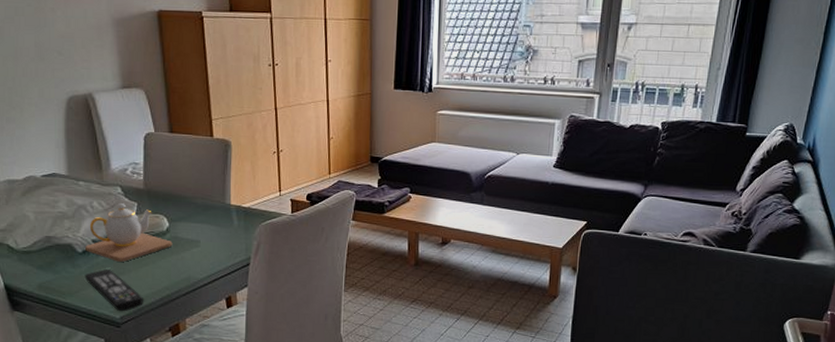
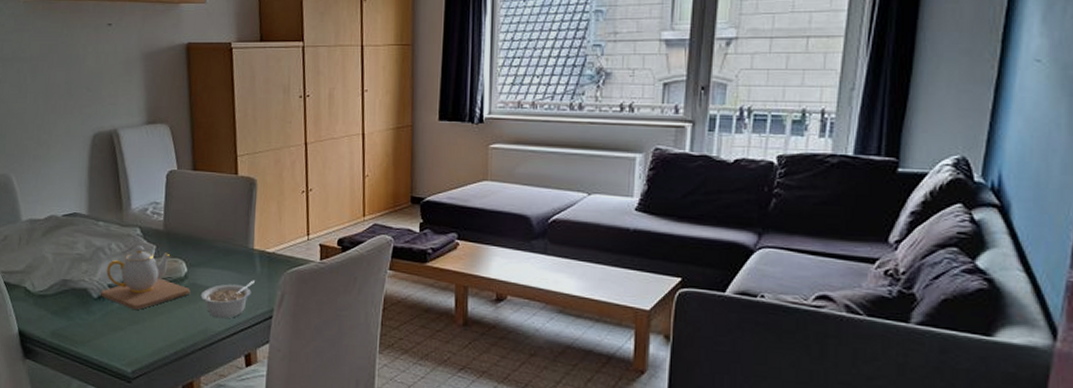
remote control: present [84,269,144,312] -> none [98,317,158,366]
legume: none [182,232,234,267] -> present [200,280,256,319]

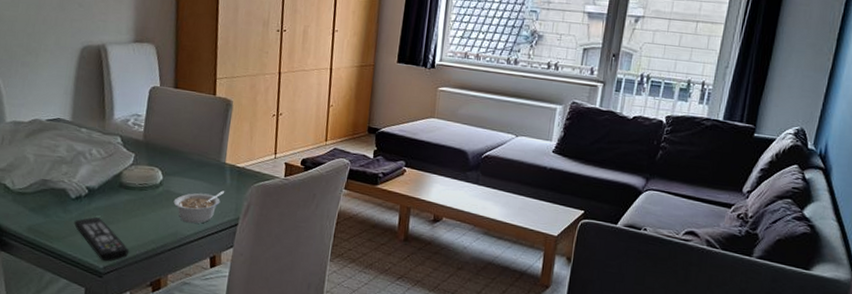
remote control: none [98,317,158,366] -> present [74,217,130,262]
teapot: present [100,246,191,310] -> none [78,153,164,211]

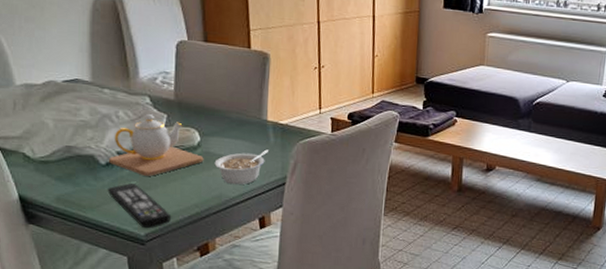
teapot: none [78,153,164,211] -> present [108,114,204,176]

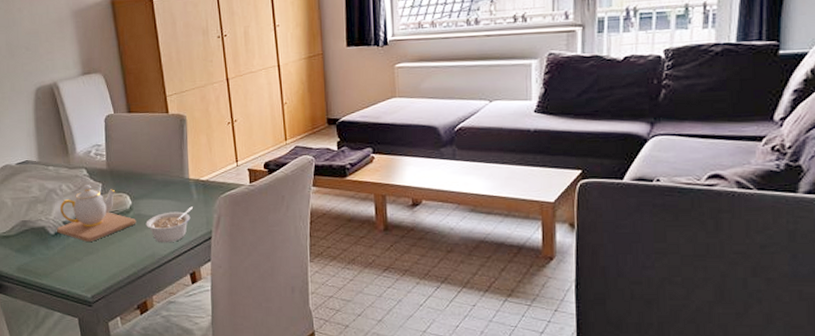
remote control: present [107,183,172,229] -> none [57,250,113,291]

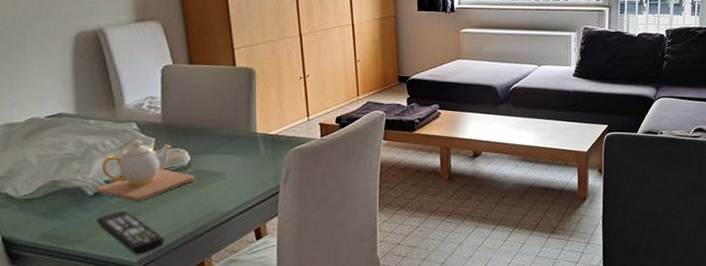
remote control: none [57,250,113,291] -> present [96,211,165,255]
legume: present [146,206,194,243] -> none [206,161,261,200]

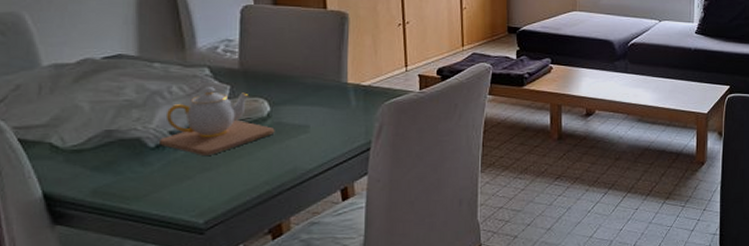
remote control: present [96,211,165,255] -> none [157,166,237,215]

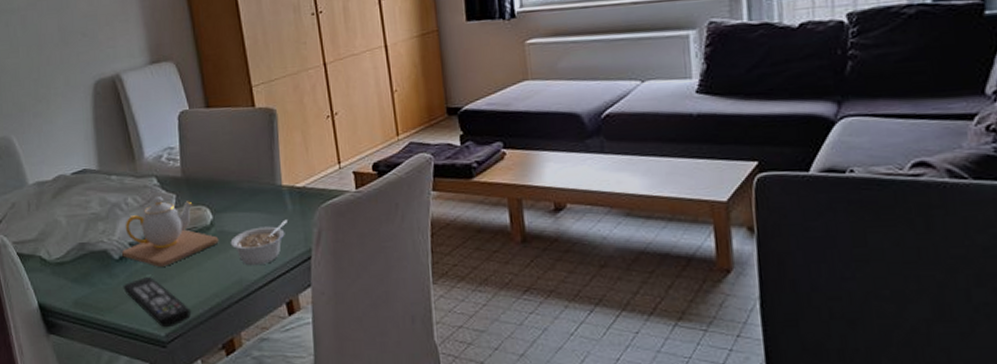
remote control: none [157,166,237,215] -> present [123,277,192,328]
legume: none [287,114,351,156] -> present [230,219,289,266]

